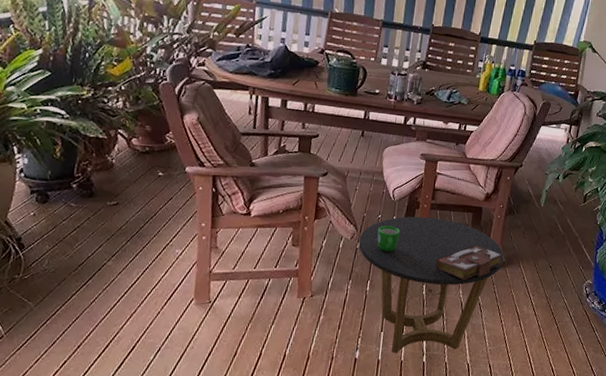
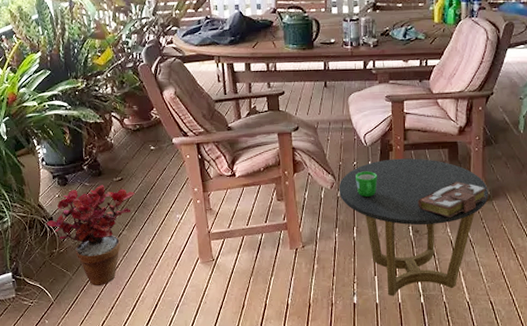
potted plant: none [12,207,131,321] -> present [46,185,135,286]

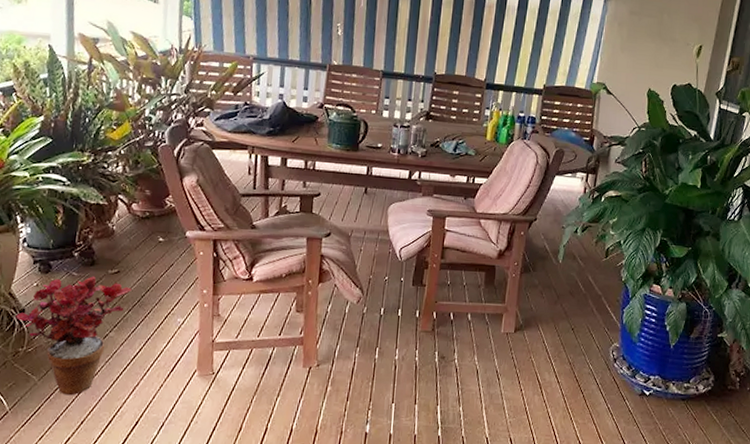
side table: present [339,158,489,297] -> none [365,277,521,428]
mug: present [356,171,378,198] -> none [384,287,409,317]
book: present [417,181,487,218] -> none [447,307,520,346]

